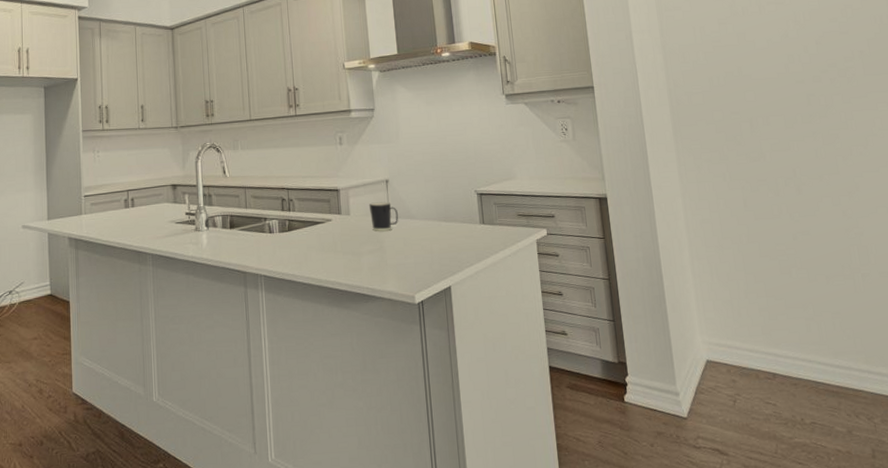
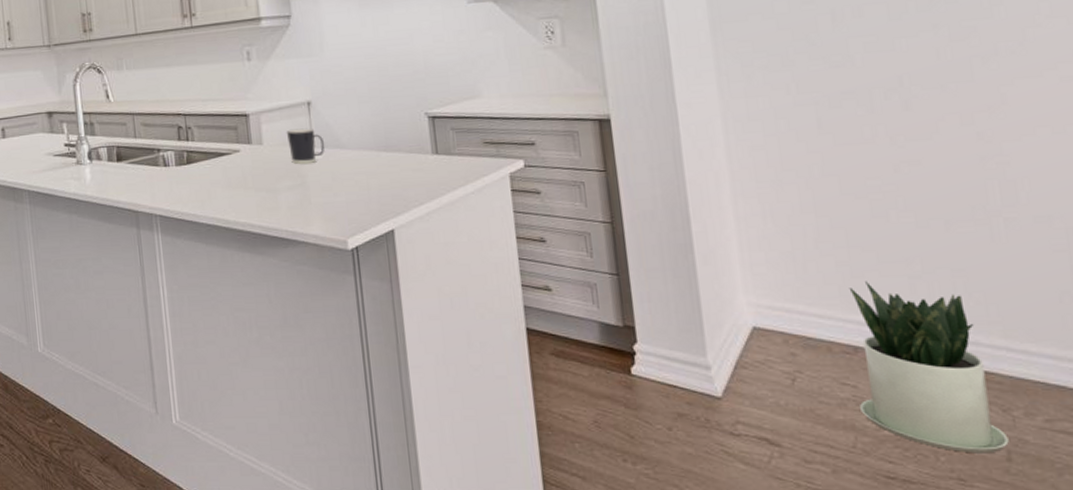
planter: none [768,322,873,453] -> present [848,281,1009,454]

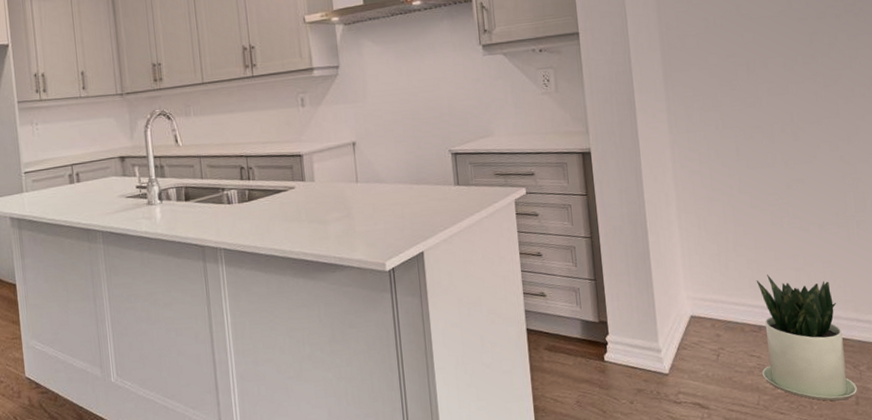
mug: present [286,128,325,164] -> none [334,165,367,198]

